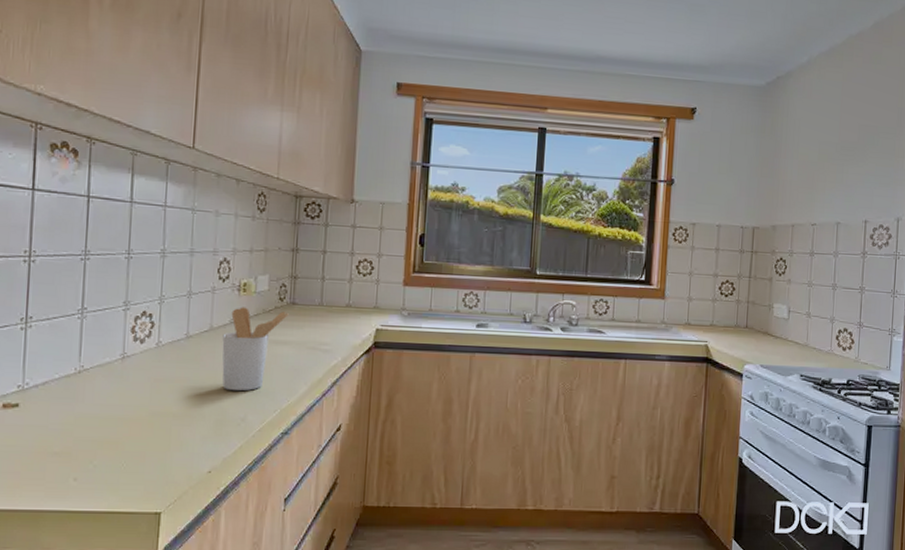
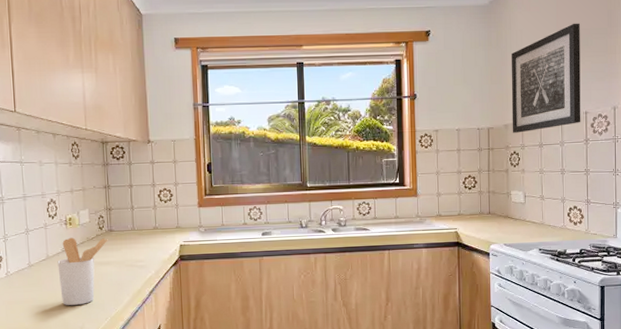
wall art: none [780,118,866,237] -> present [511,23,581,133]

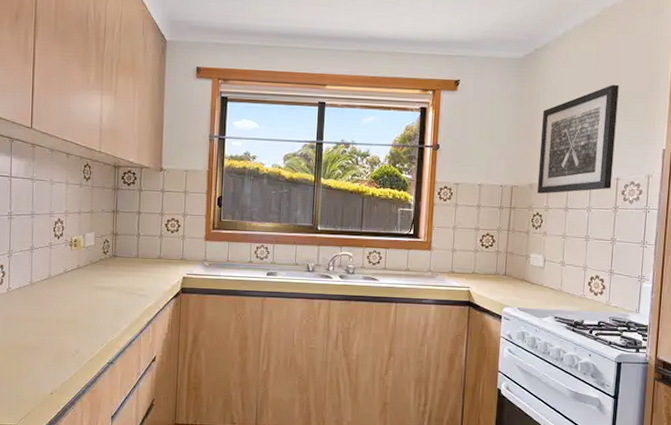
utensil holder: present [57,237,108,306] -> none [58,259,111,328]

